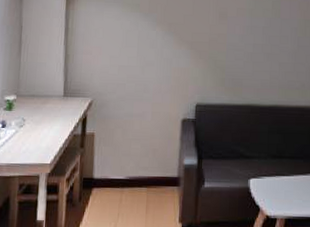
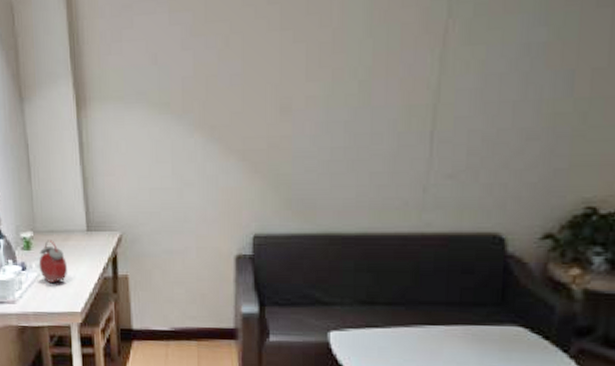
alarm clock: none [17,103,43,139] -> present [38,240,67,283]

